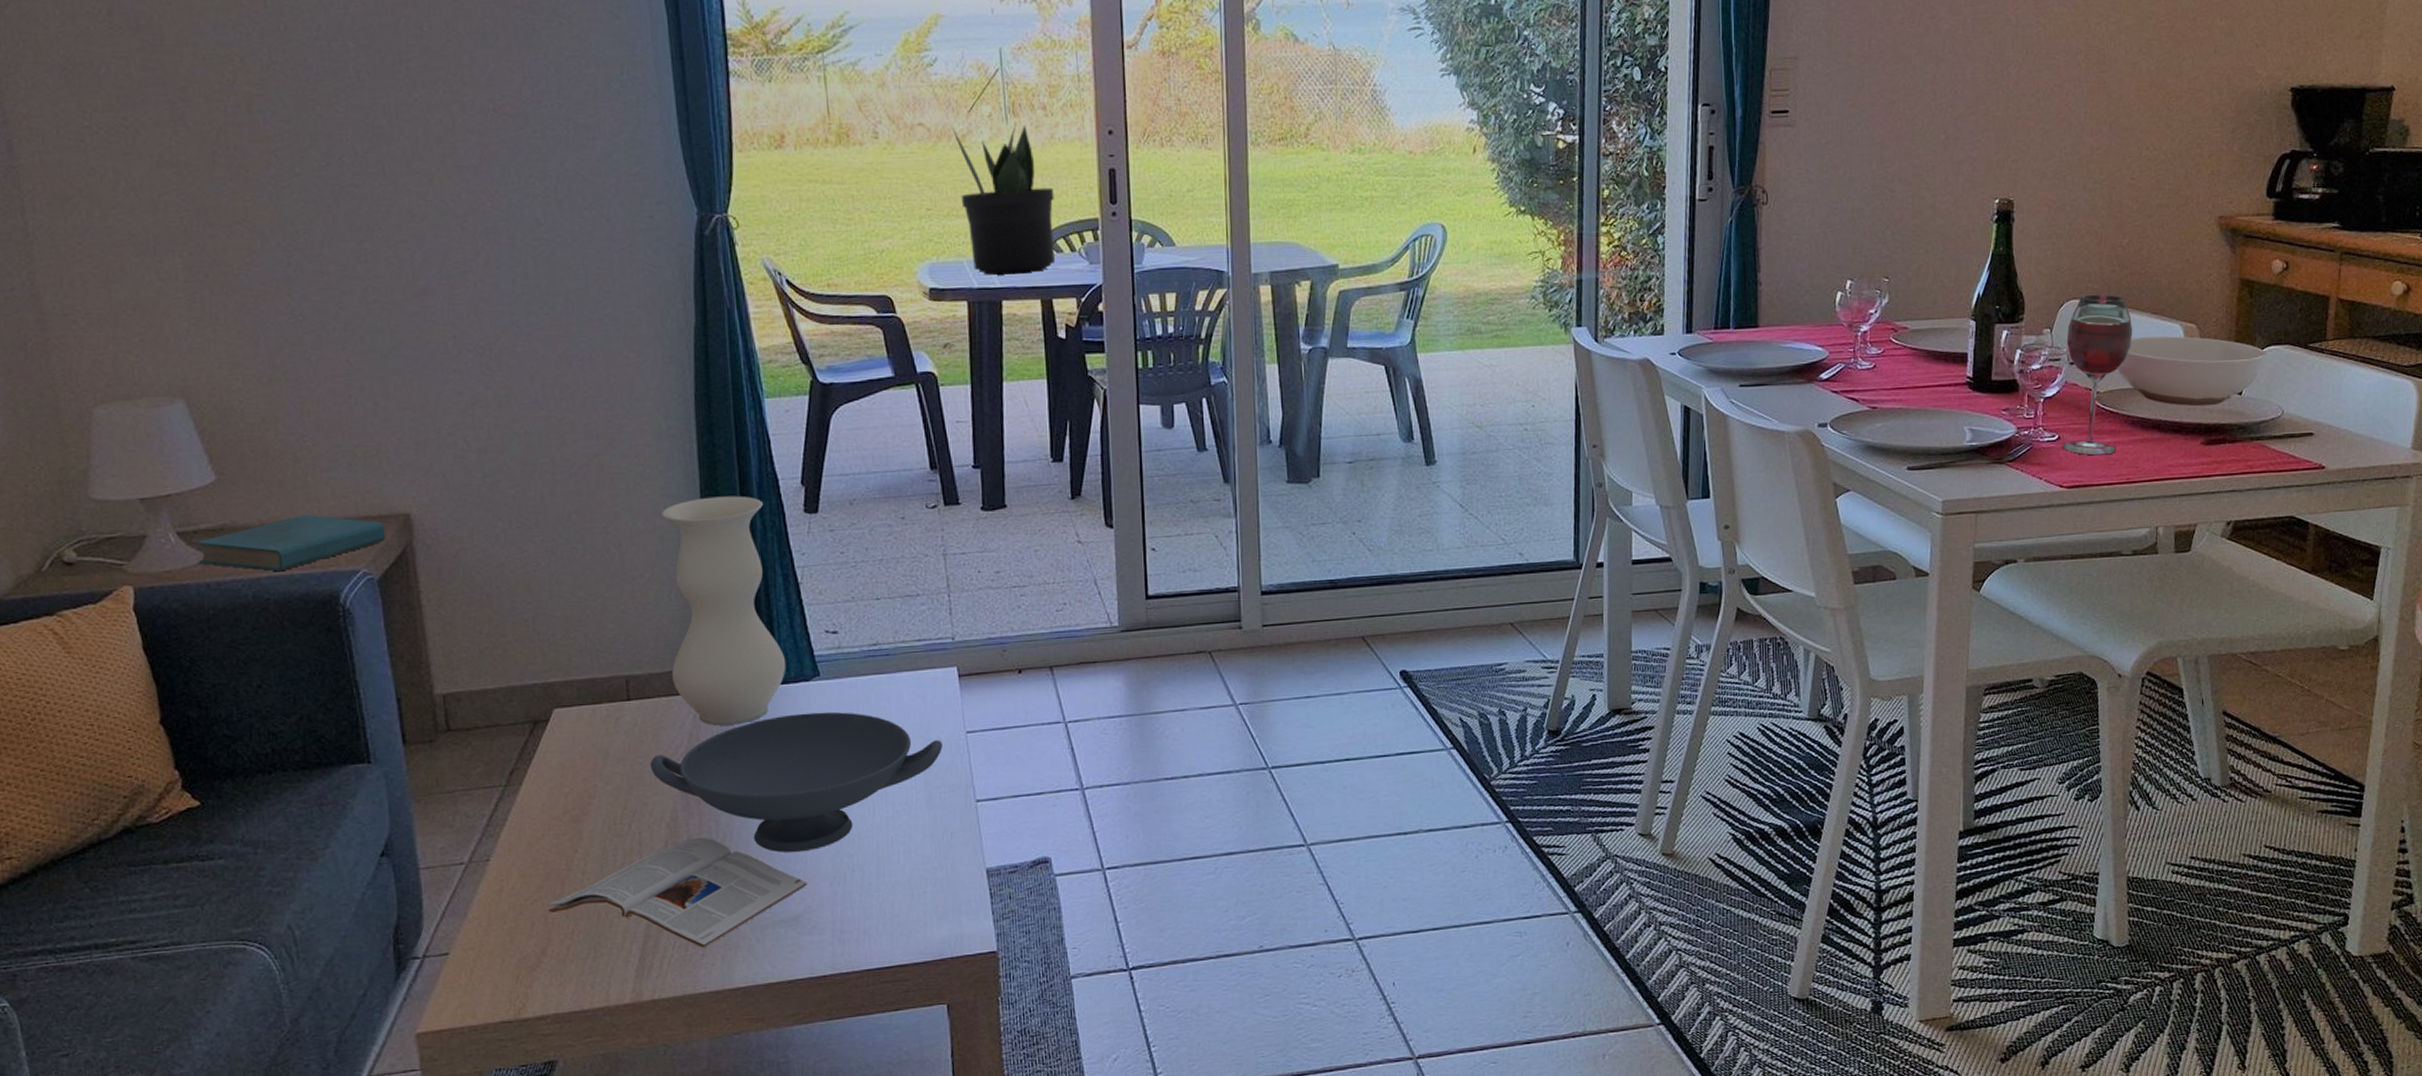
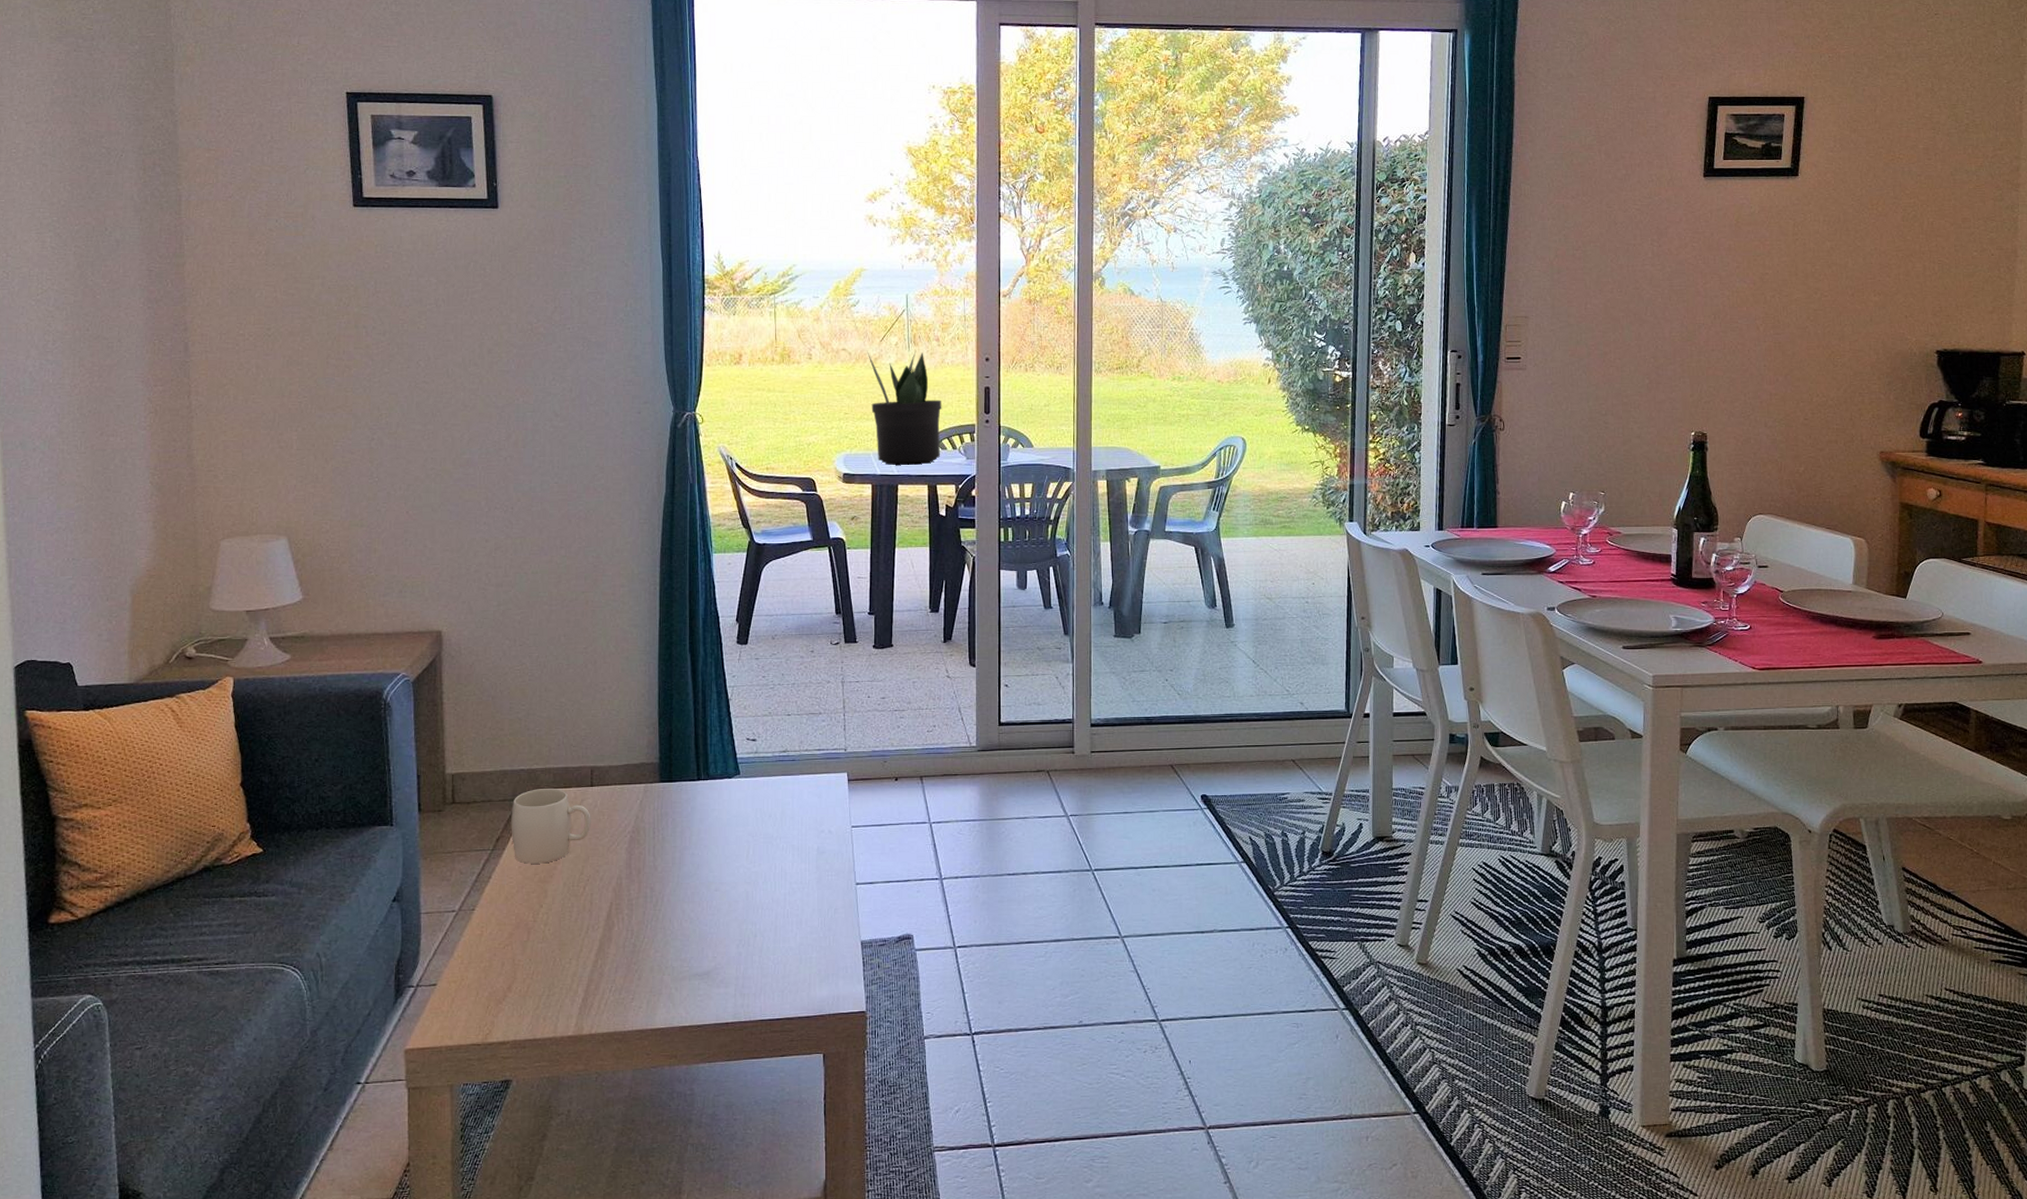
book: present [196,514,386,572] -> none [283,628,422,671]
mug: none [526,705,632,801] -> present [511,787,591,864]
magazine: present [547,837,808,949] -> none [516,901,719,994]
decorative bowl: present [649,711,943,853] -> none [603,804,832,918]
vase: present [662,495,786,726] -> none [626,628,715,810]
wineglass: present [2063,294,2133,456] -> none [1754,511,1811,644]
bowl: present [2117,336,2266,407] -> none [1798,548,1926,607]

